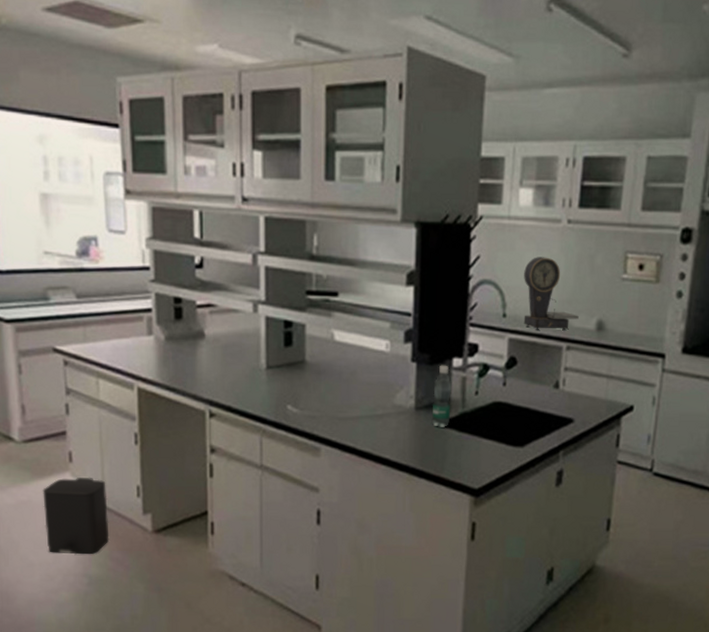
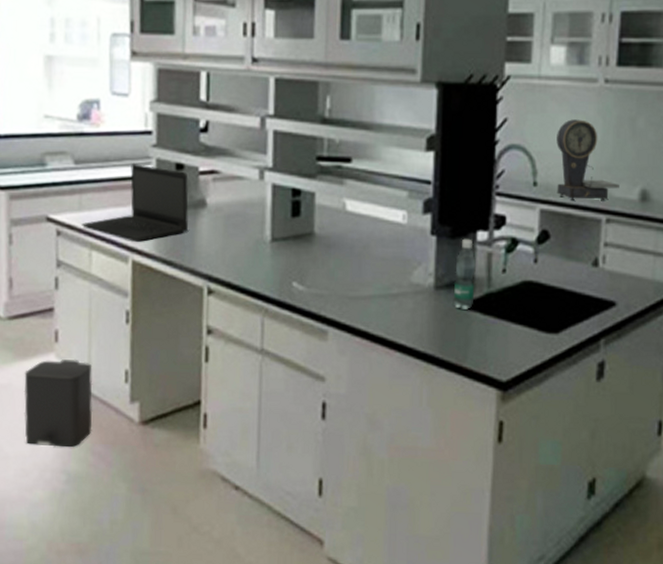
laptop: none [87,296,188,370] -> present [81,162,189,242]

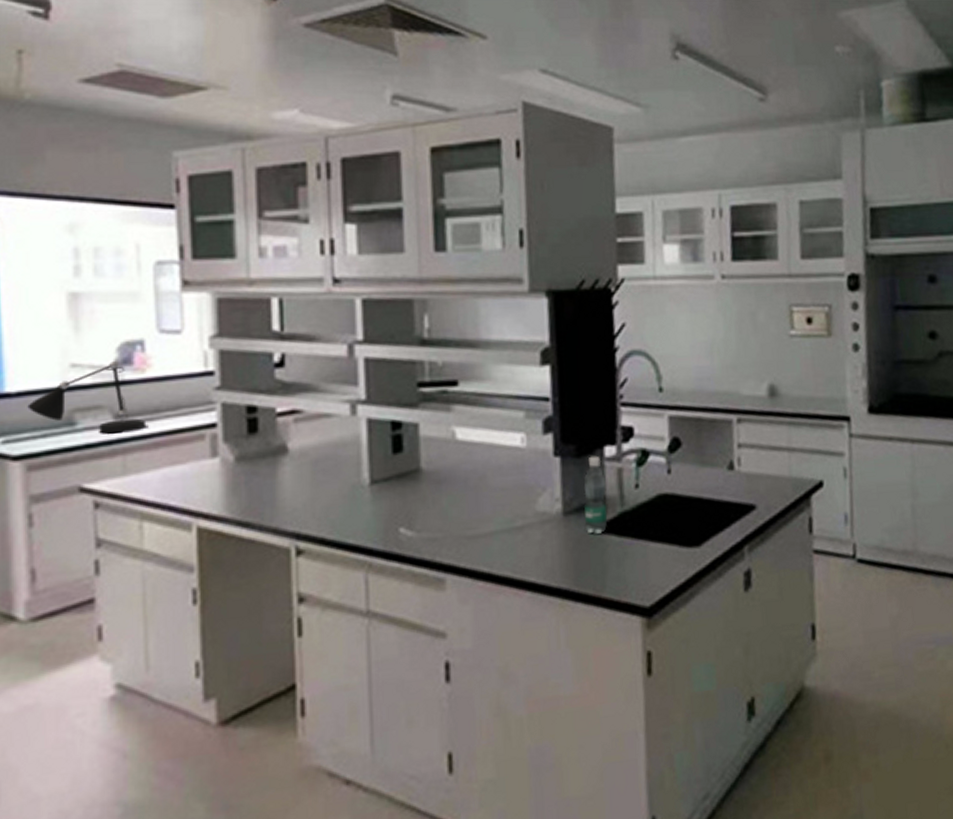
desk lamp: none [12,116,100,176] -> present [27,361,148,434]
pedal bin: present [23,359,93,447] -> none [57,658,155,777]
laptop: present [81,162,189,242] -> none [127,410,266,504]
scale: present [556,119,619,202] -> none [678,318,747,405]

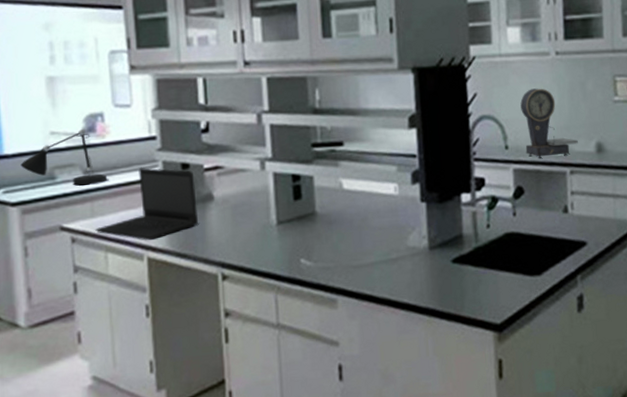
laptop: none [127,410,266,504] -> present [95,167,198,240]
bottle: present [583,455,608,534] -> none [444,201,465,265]
scale: none [678,318,747,405] -> present [520,88,578,159]

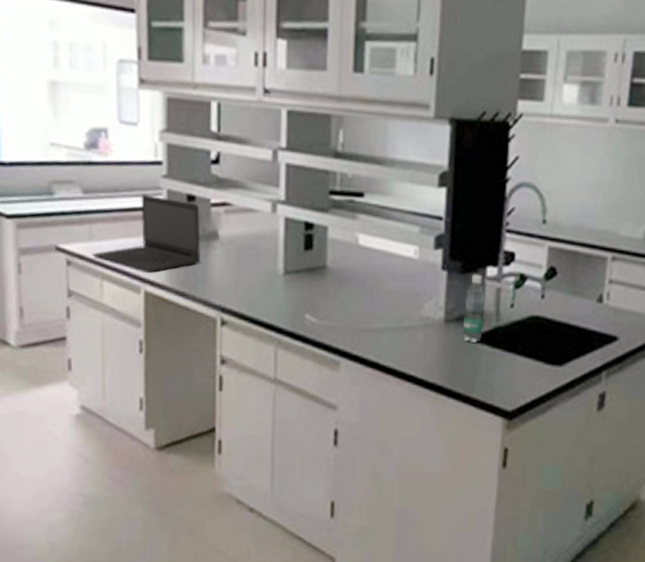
desk lamp: present [20,129,109,186] -> none [17,144,109,206]
bottle: none [444,201,465,265] -> present [462,274,485,343]
scale: present [520,88,578,159] -> none [565,158,626,240]

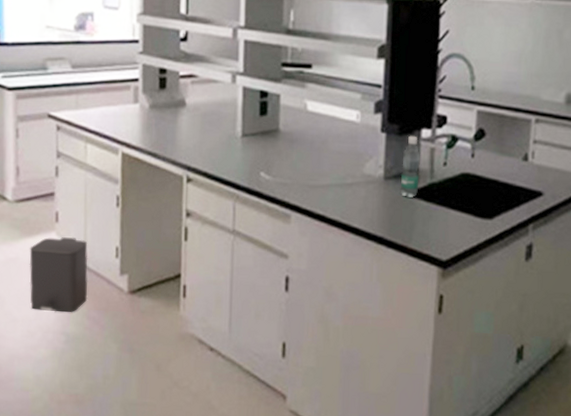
pedal bin: none [38,387,108,472] -> present [29,236,88,312]
laptop: present [92,193,201,273] -> none [78,67,170,136]

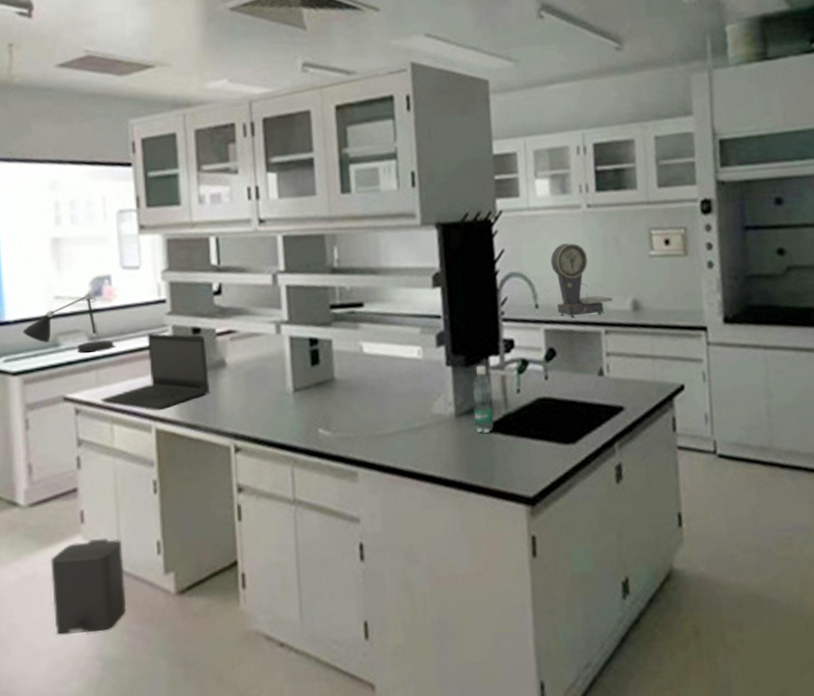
desk lamp: none [18,26,94,79] -> present [22,293,116,353]
laptop: none [78,67,170,136] -> present [100,332,209,410]
scale: none [492,31,548,104] -> present [550,243,613,319]

